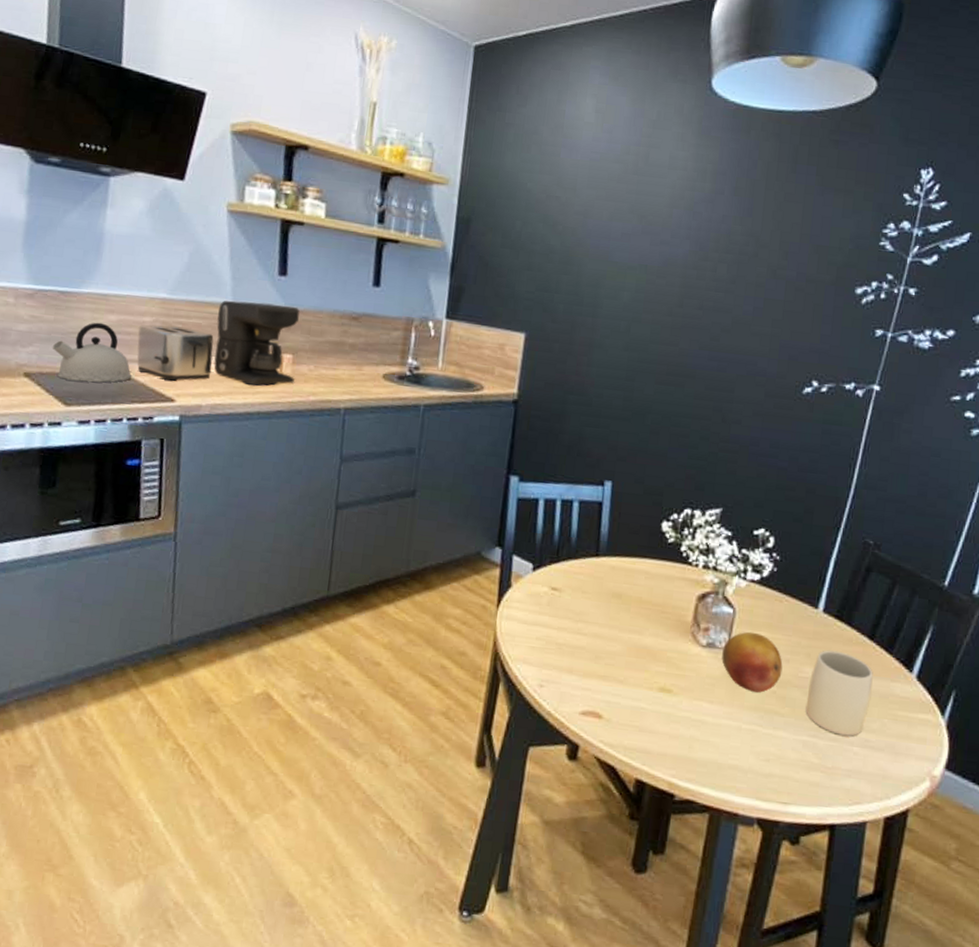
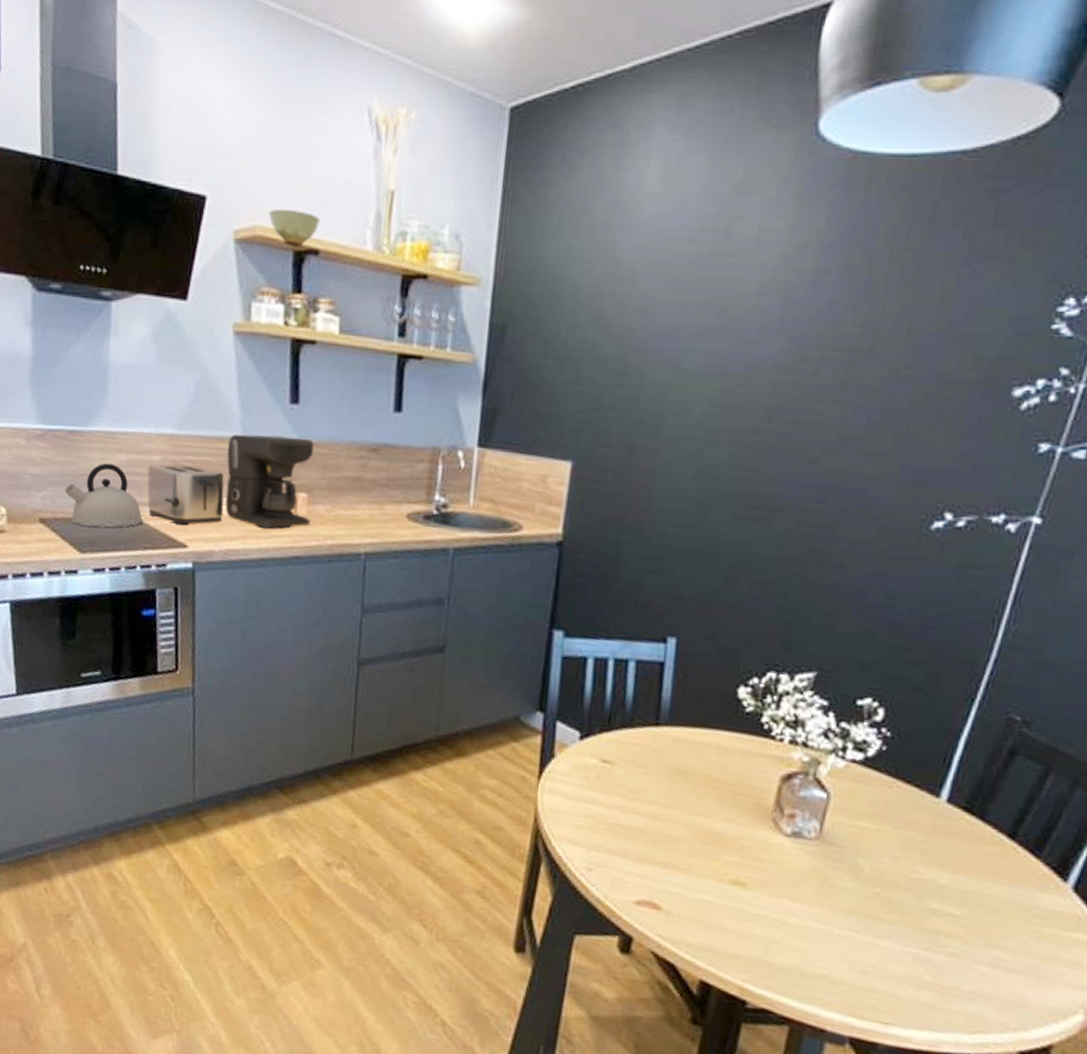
bowl: none [263,109,311,142] -> present [268,208,321,247]
fruit: present [722,632,783,693] -> none [810,821,890,894]
mug: present [805,650,873,737] -> none [918,848,1012,953]

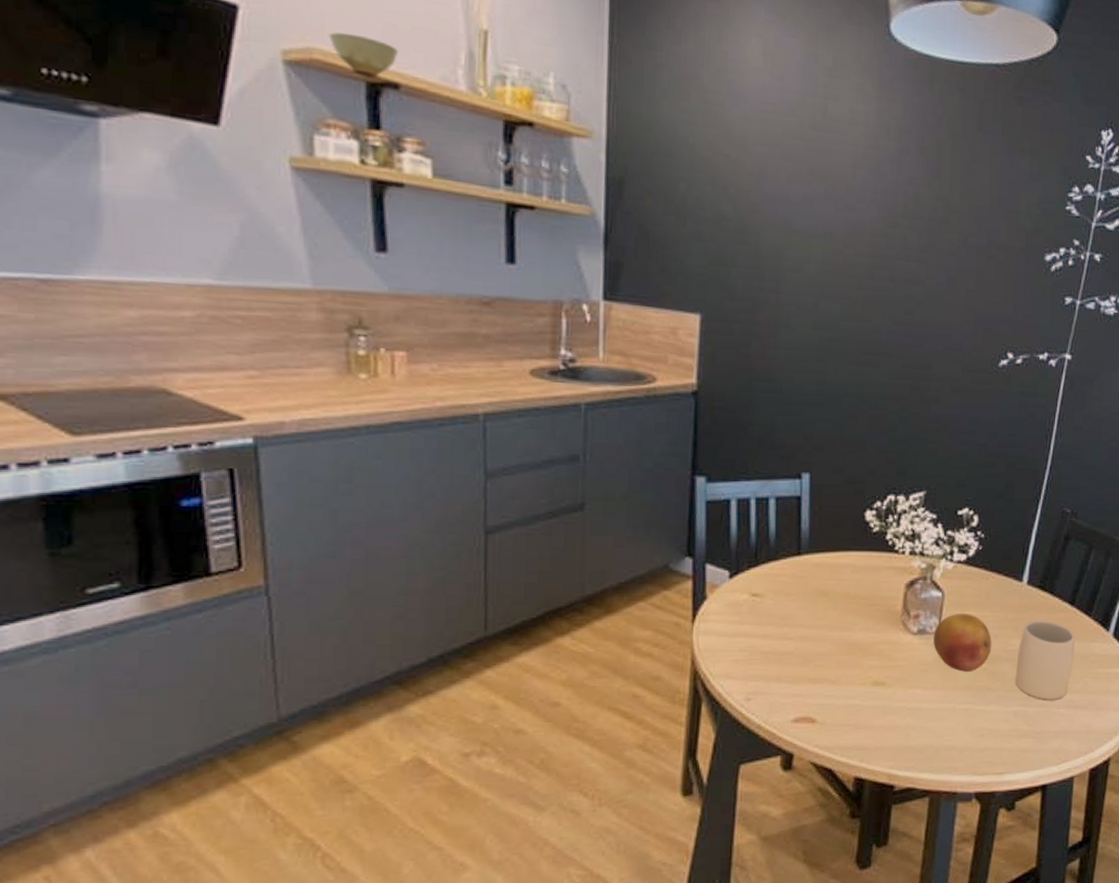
kettle: present [64,463,144,528] -> none [37,320,174,402]
toaster: present [147,464,224,525] -> none [174,320,294,393]
coffee maker: present [225,434,314,529] -> none [294,285,412,392]
fruit: none [810,821,890,894] -> present [933,613,992,672]
mug: none [918,848,1012,953] -> present [1015,620,1075,700]

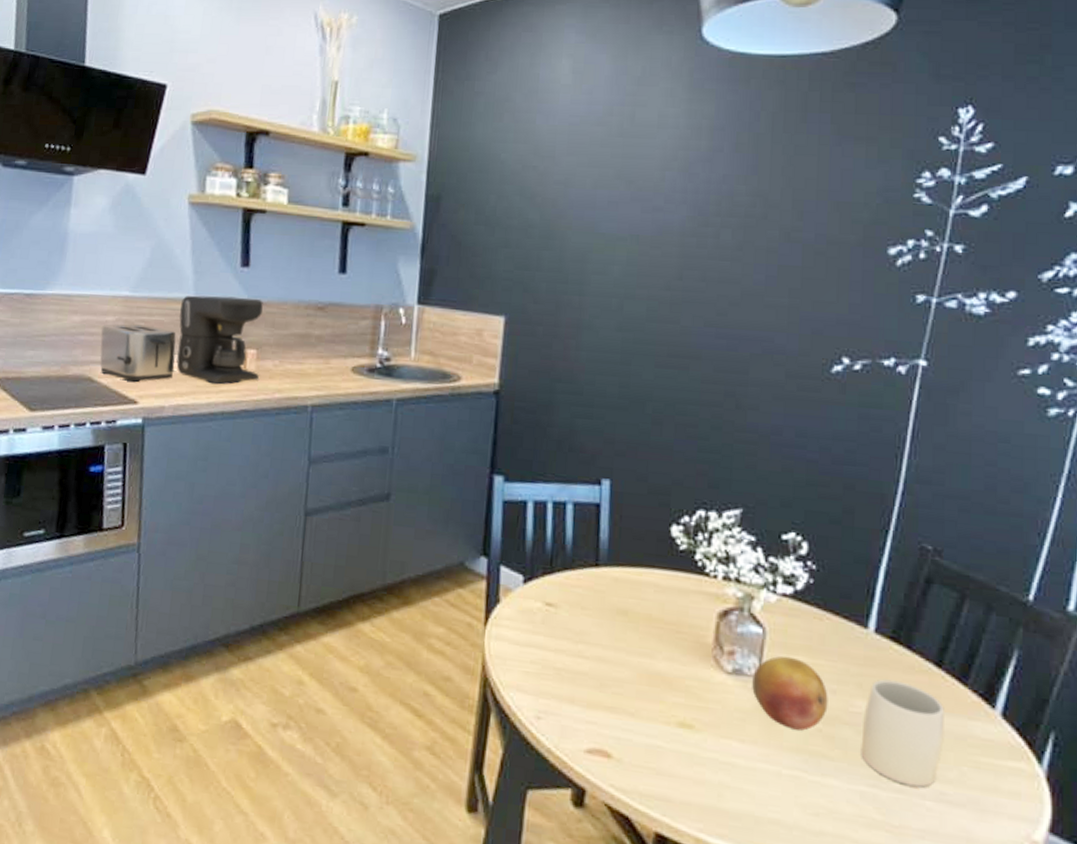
toaster: none [174,320,294,393] -> present [99,324,176,382]
coffee maker: none [294,285,412,392] -> present [176,295,263,384]
bowl: present [328,32,399,78] -> none [223,96,272,128]

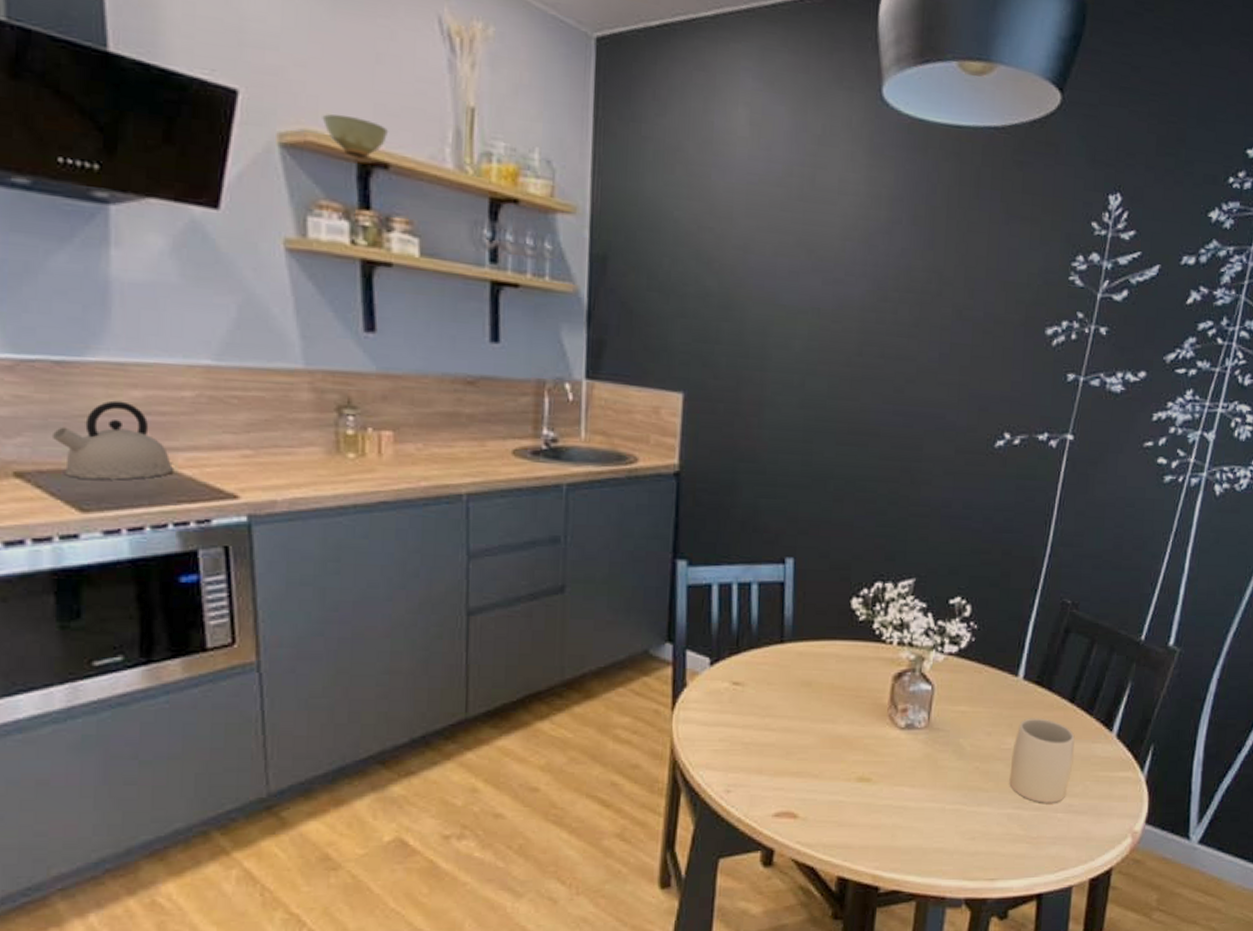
kettle: none [17,324,95,387] -> present [51,400,175,480]
toaster: present [99,324,176,382] -> none [175,400,286,472]
coffee maker: present [176,295,263,384] -> none [286,365,398,472]
bowl: none [223,96,272,128] -> present [322,114,389,158]
fruit: present [752,656,828,731] -> none [922,708,985,770]

